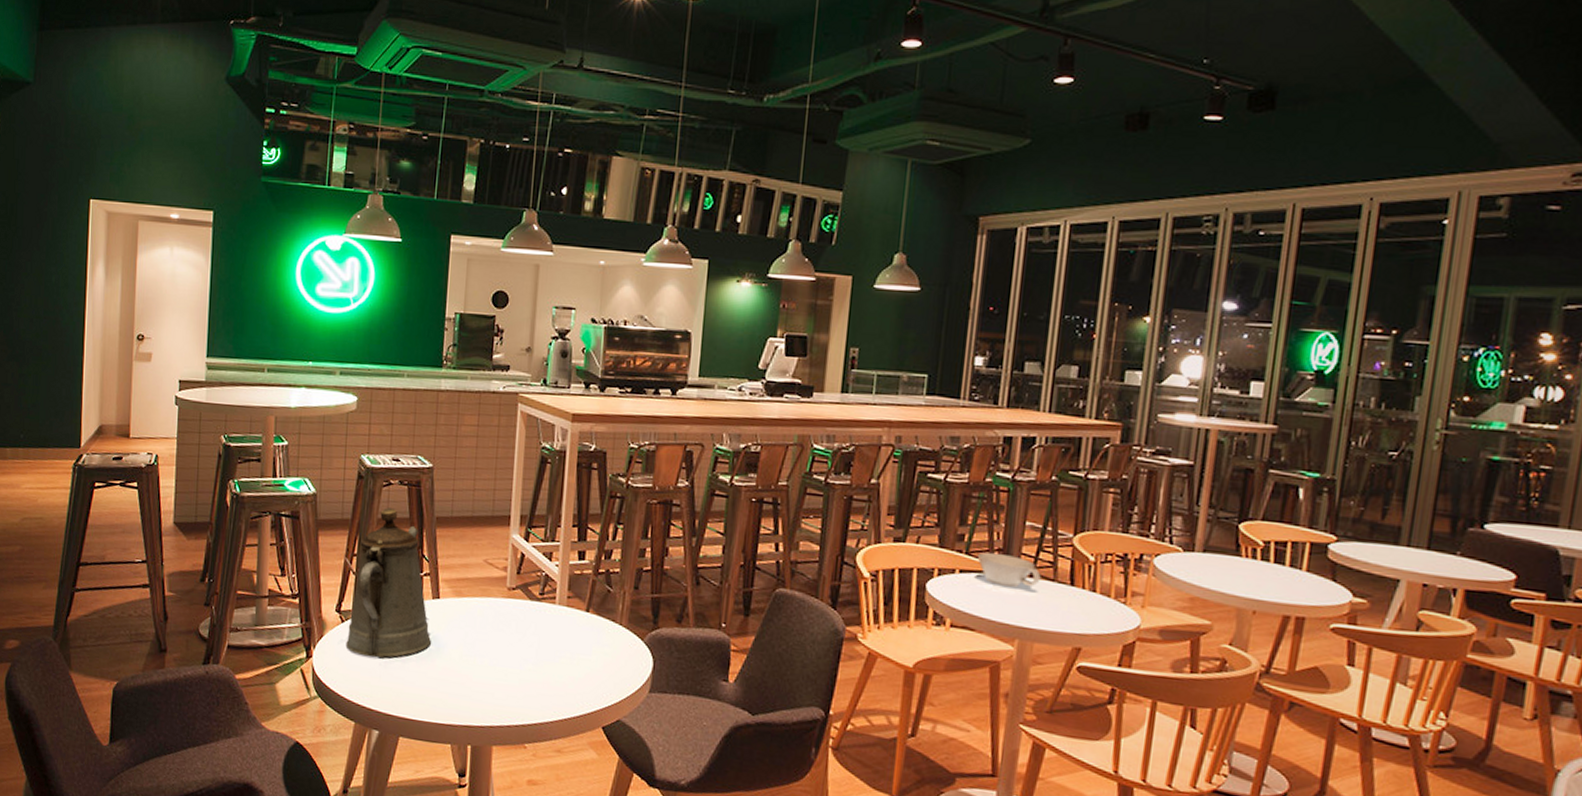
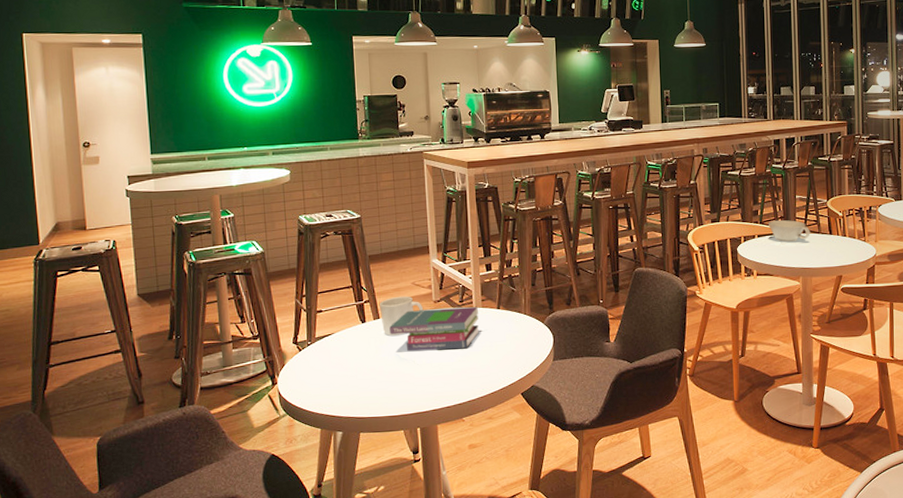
coffee pot: present [345,507,431,658] -> none [305,254,377,375]
mug: none [441,574,495,624] -> present [379,296,424,336]
books: none [449,594,561,656] -> present [389,307,479,352]

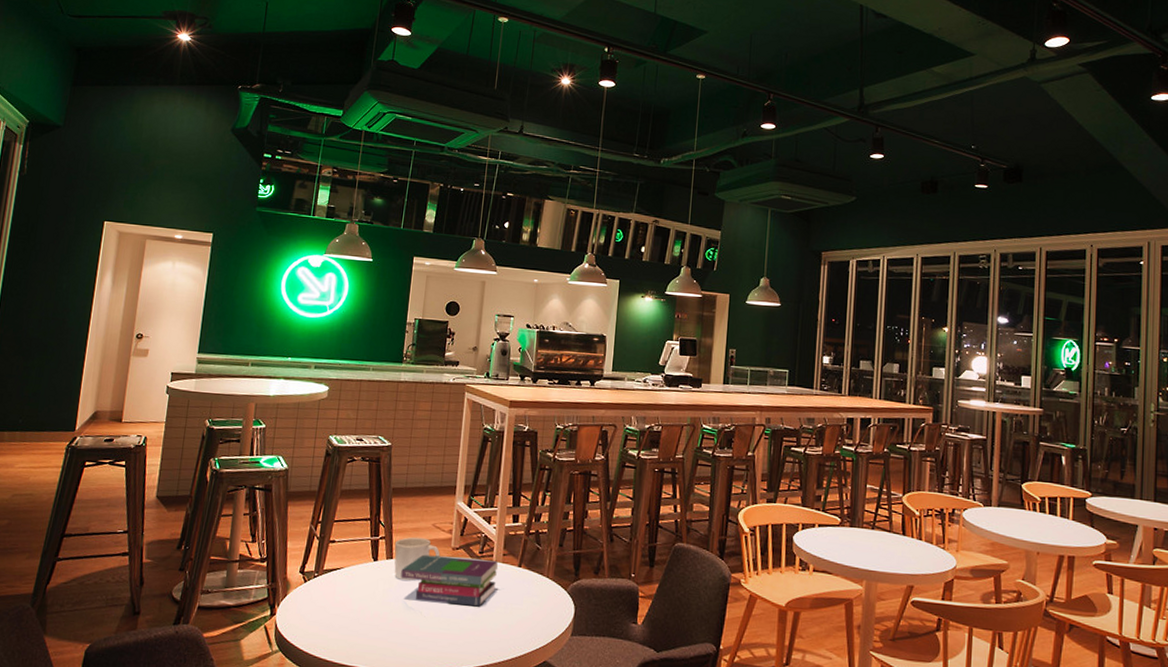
cup: present [768,220,810,242] -> none [831,510,880,538]

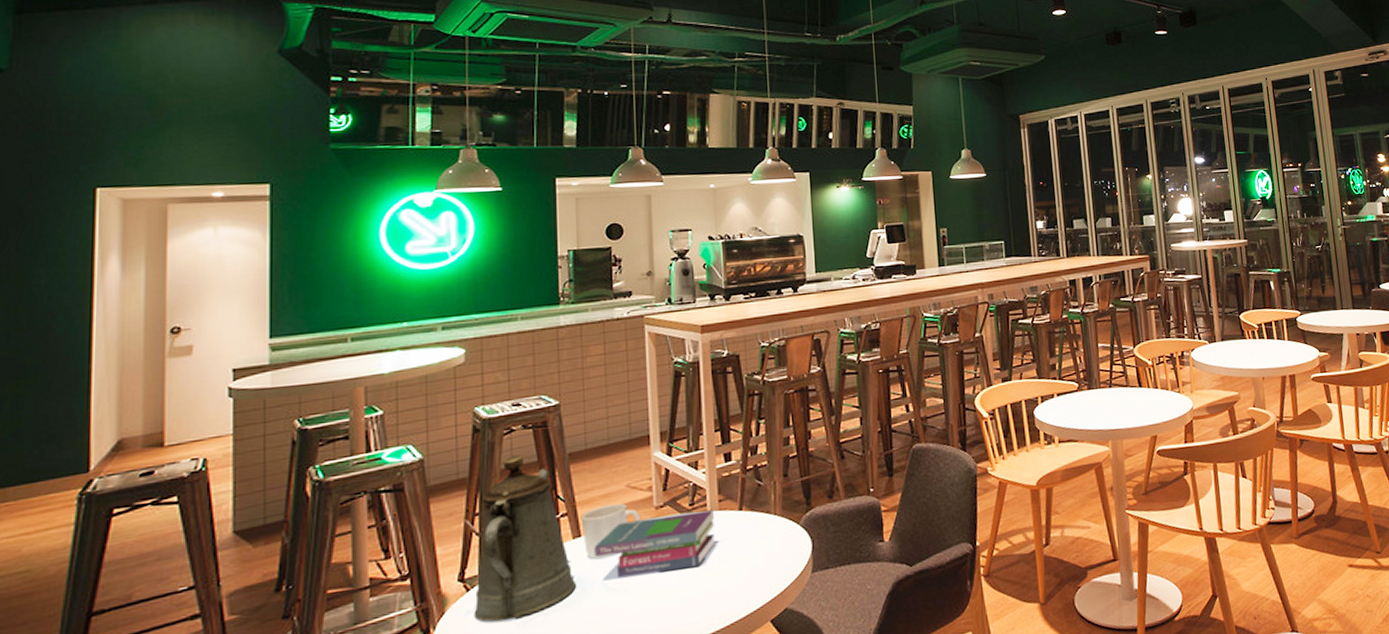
coffee pot: none [307,480,384,614] -> present [474,455,576,623]

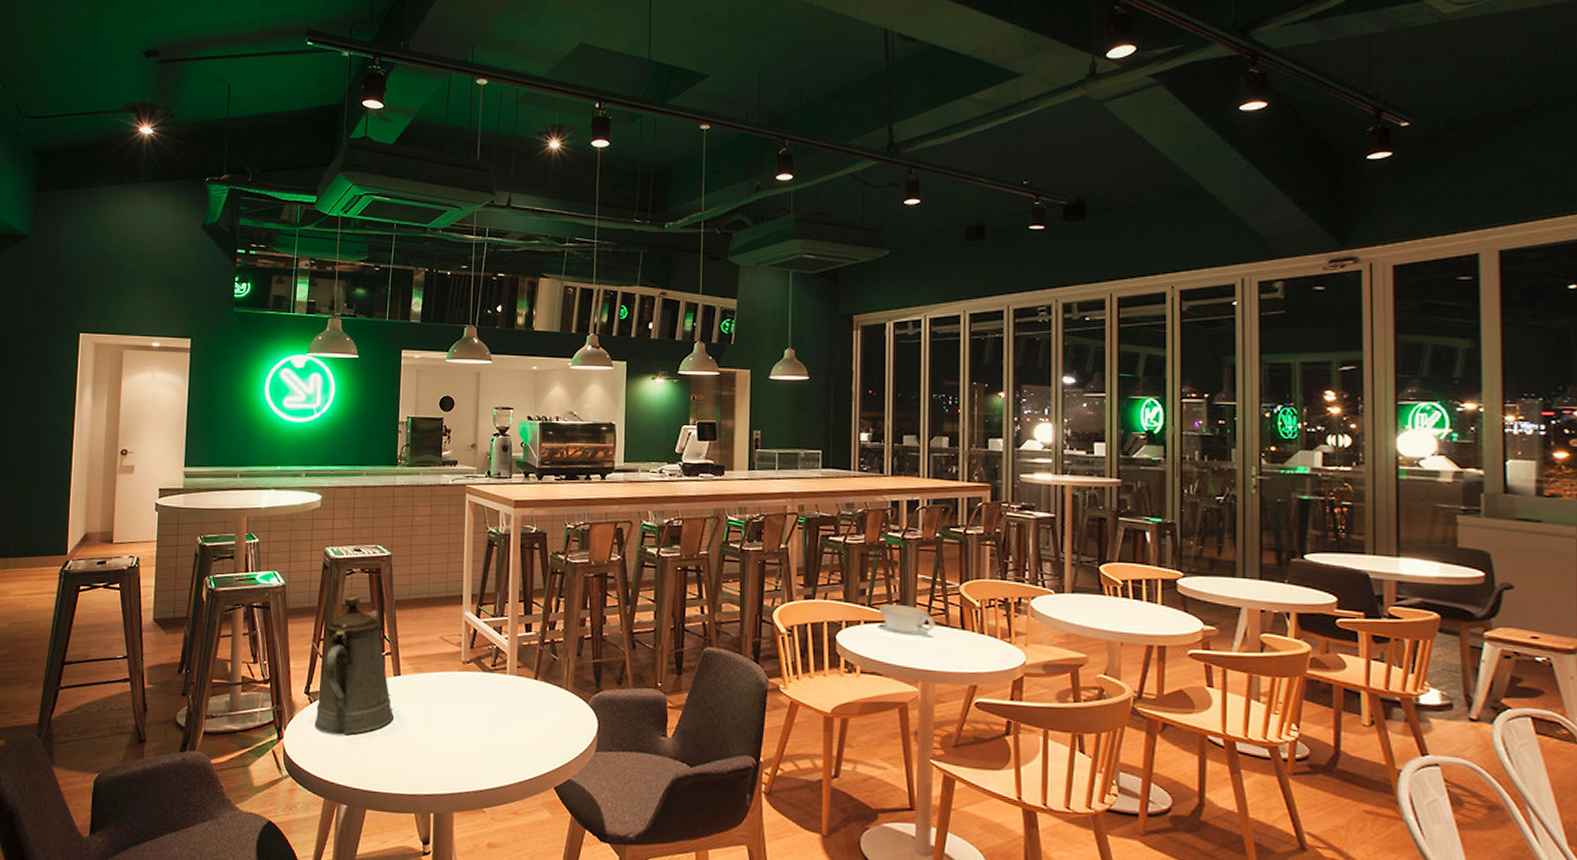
mug: present [580,503,642,559] -> none [401,651,451,698]
books: present [594,510,715,579] -> none [410,669,512,724]
cup: none [1067,373,1118,400] -> present [878,604,935,634]

